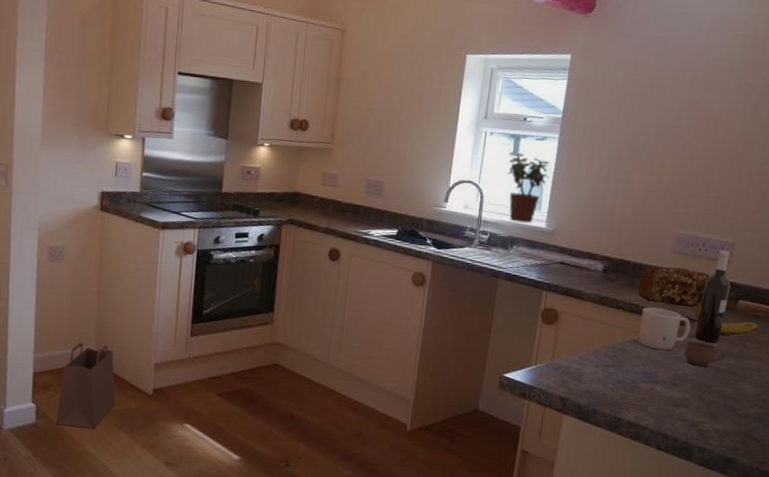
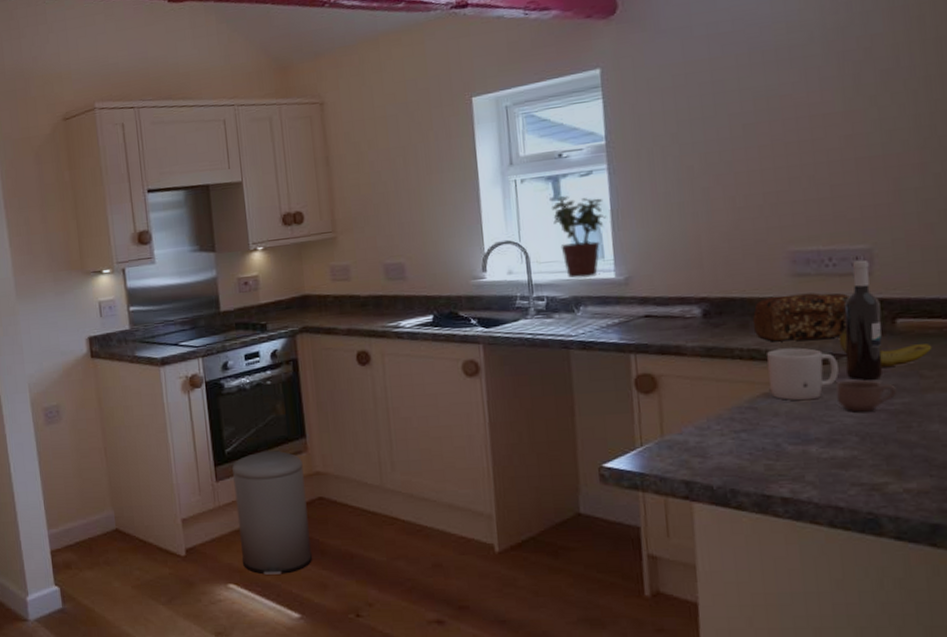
shopping bag: present [56,341,116,429] -> none [82,506,147,607]
pedal bin: none [200,317,267,423] -> present [232,450,312,576]

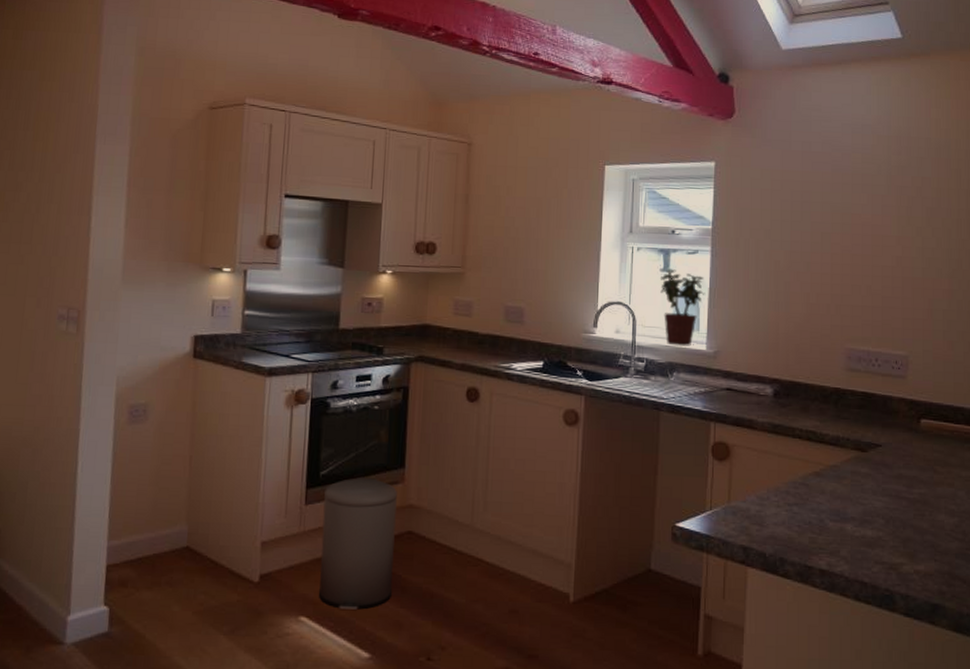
bread loaf: present [752,292,850,342] -> none [812,386,888,429]
mug: present [767,347,839,401] -> none [819,433,874,483]
teacup: present [835,379,896,412] -> none [870,467,916,498]
fruit: present [838,327,933,368] -> none [877,421,945,461]
wine bottle: present [843,259,883,380] -> none [880,364,910,470]

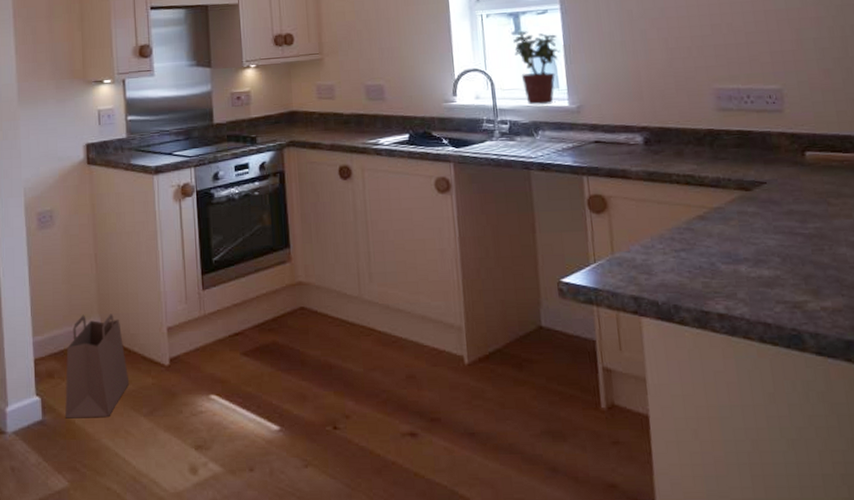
shopping bag: none [135,521,212,634] -> present [65,313,130,419]
pedal bin: present [319,477,397,611] -> none [219,260,292,387]

